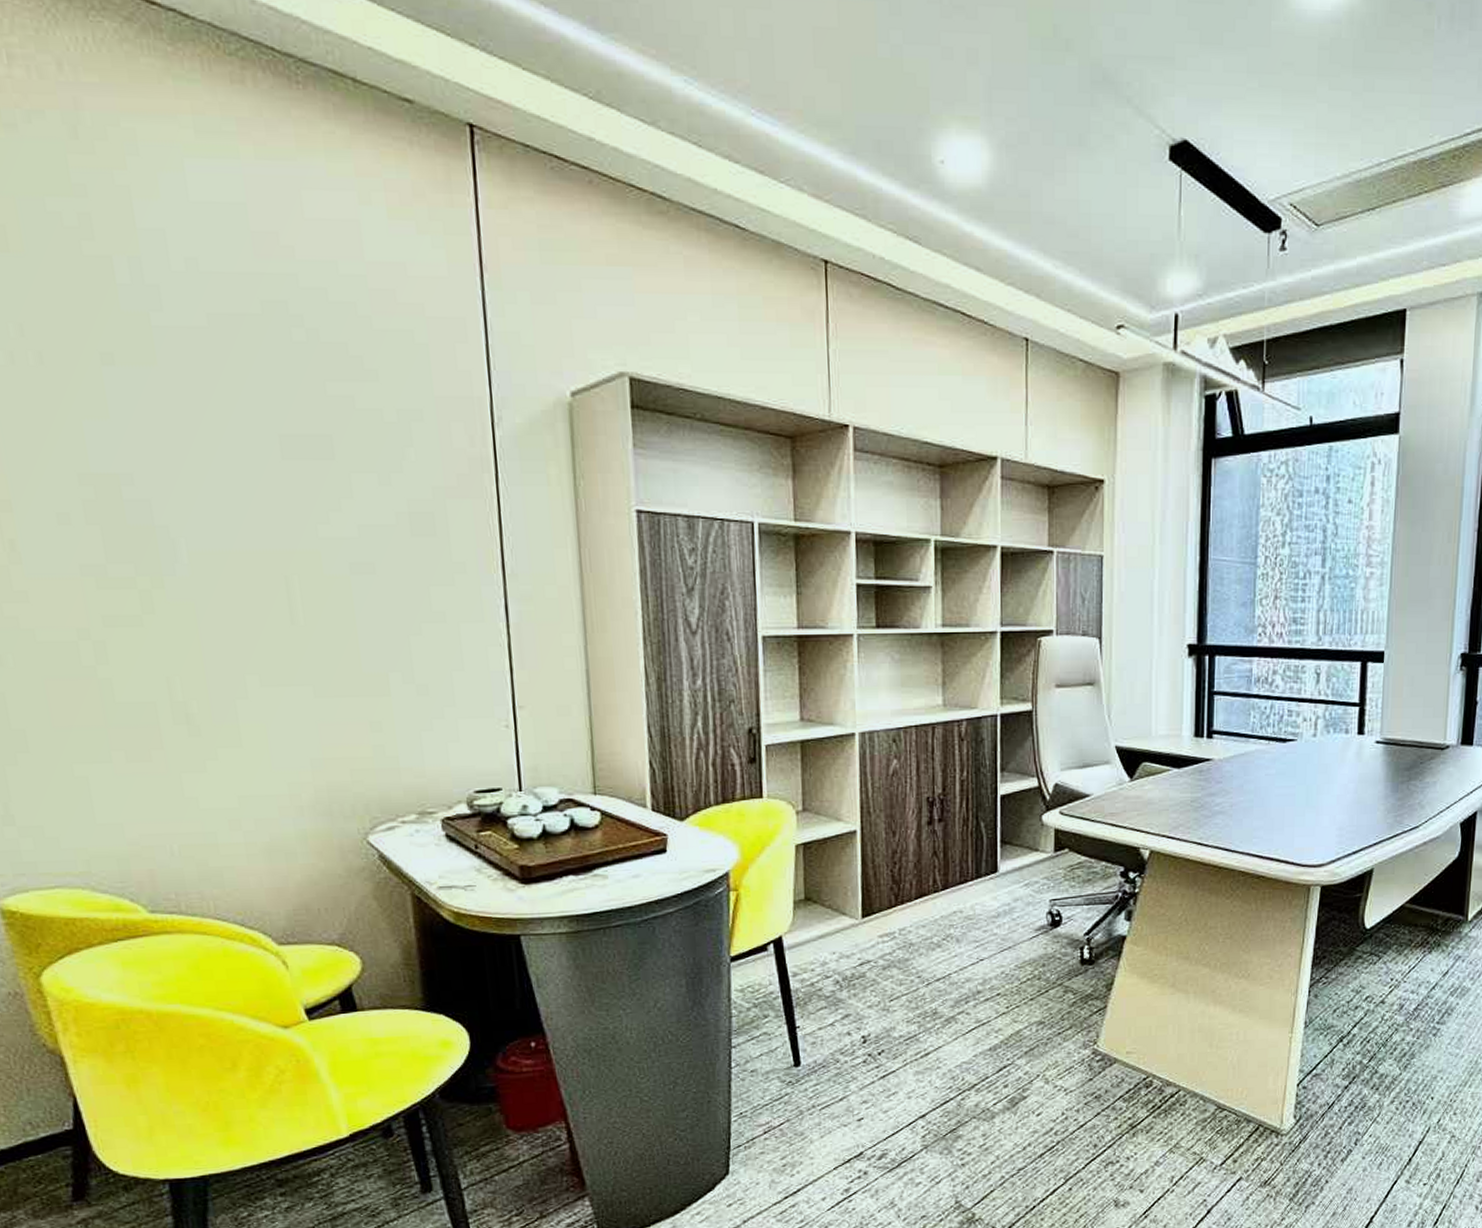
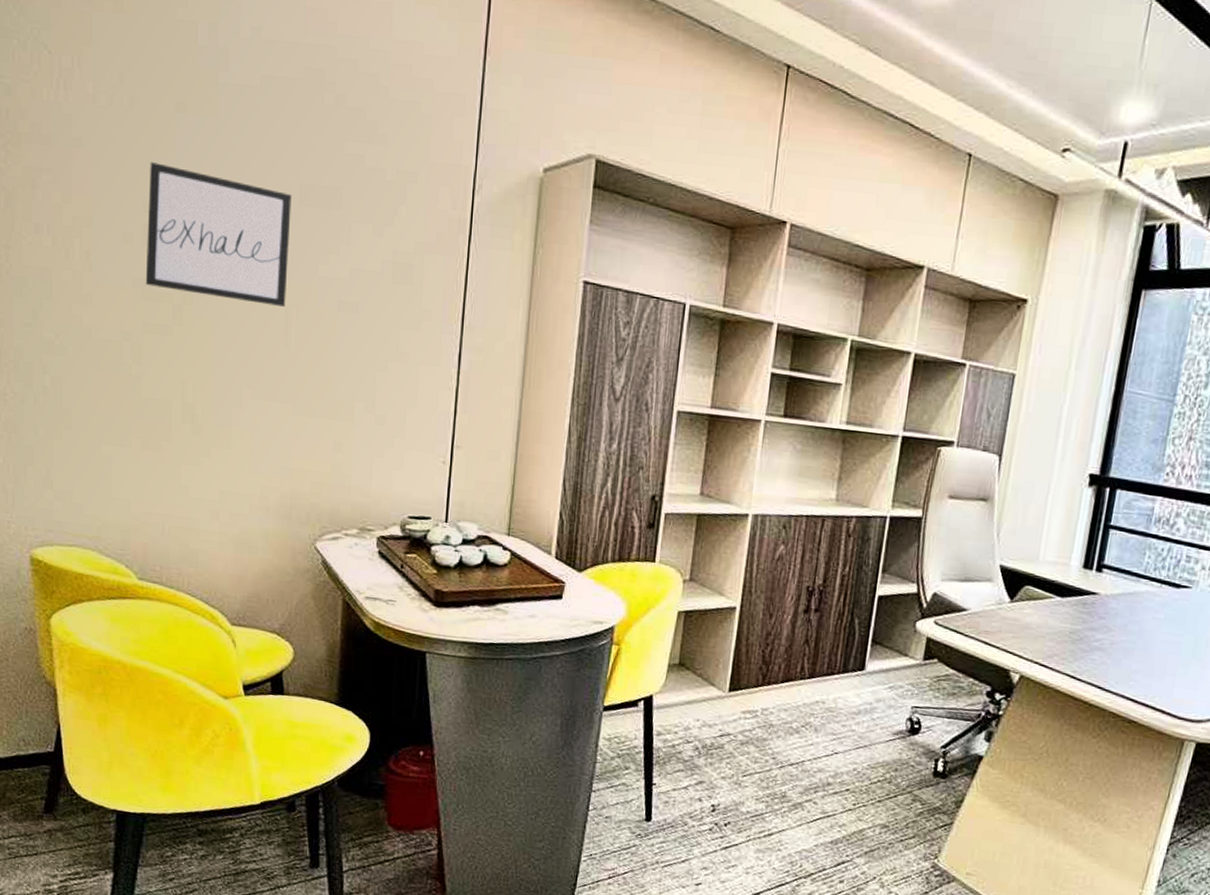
wall art: none [78,426,284,577] -> present [145,162,292,307]

